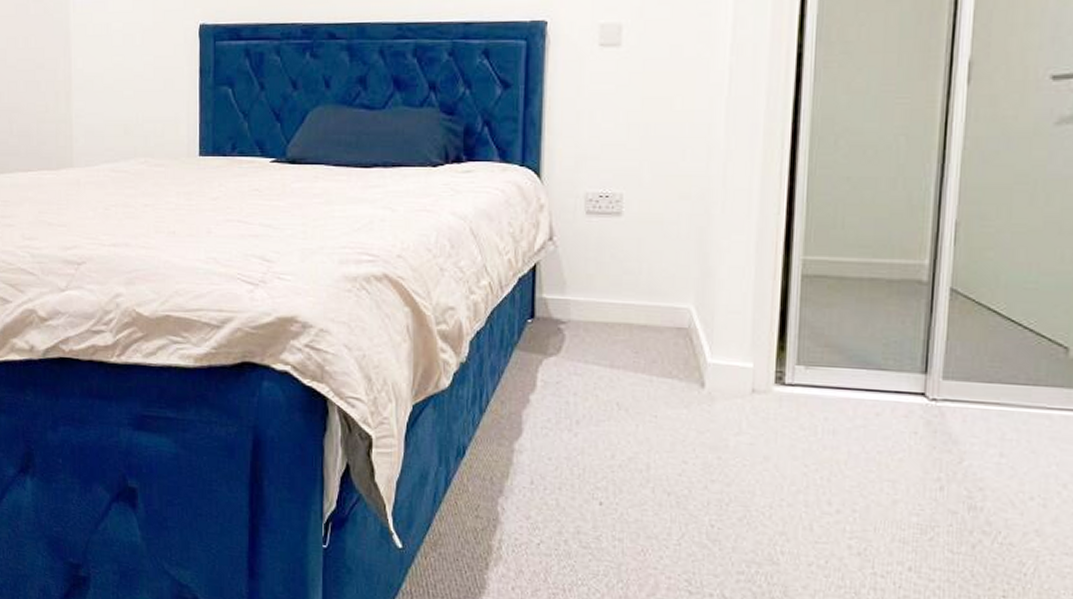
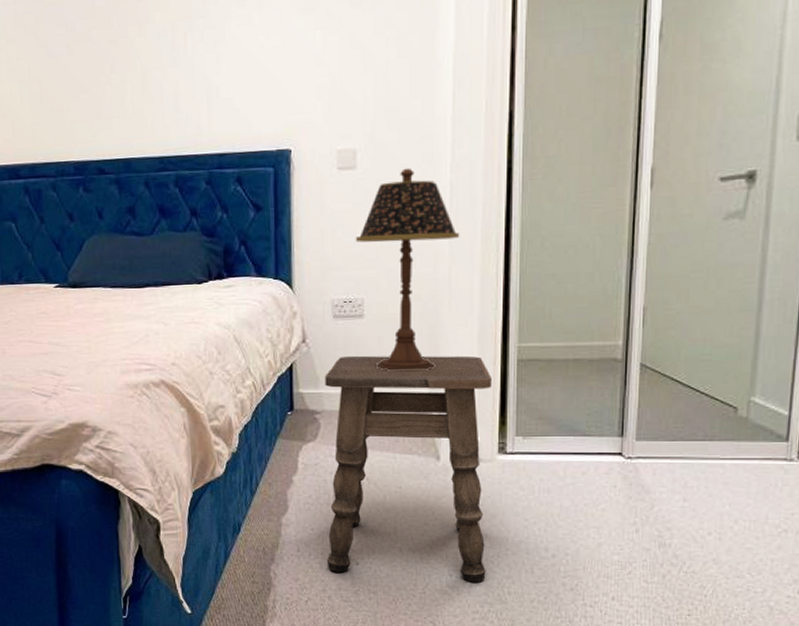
side table: none [564,258,770,537] -> present [325,355,492,582]
table lamp: none [616,48,739,282] -> present [355,168,460,372]

